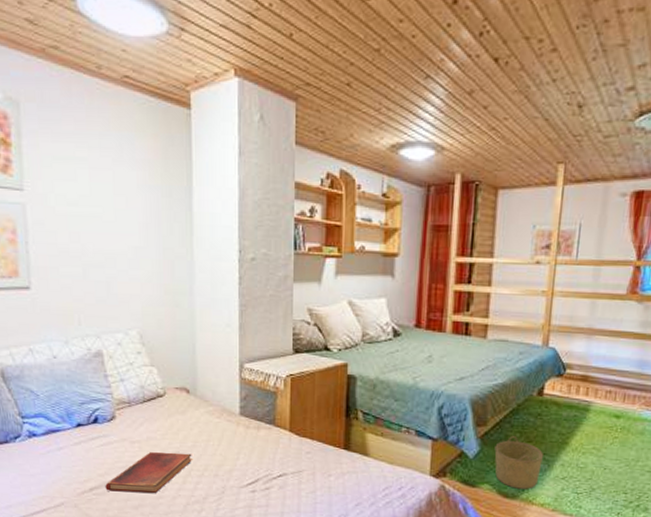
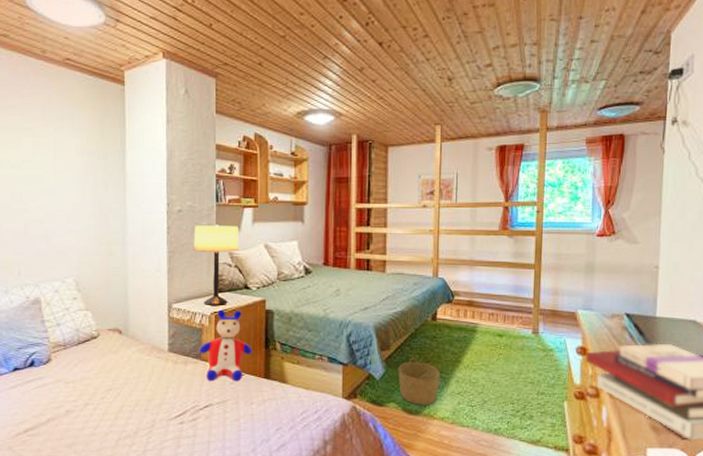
diary: present [105,452,192,494] -> none [40,390,124,432]
table lamp: none [268,276,320,369] -> present [193,224,240,307]
stuffed animal: none [273,372,332,452] -> present [199,309,252,382]

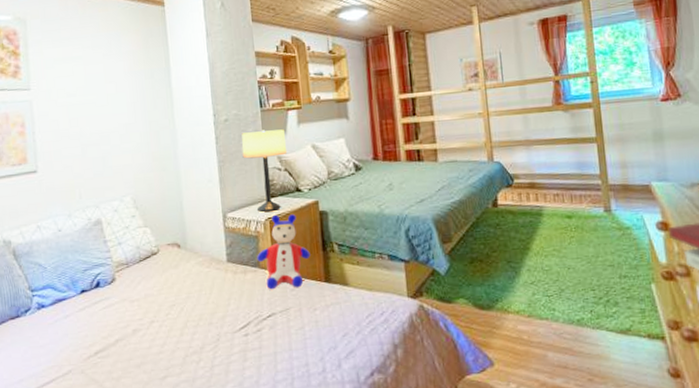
basket: present [398,358,440,405] -> none [463,248,510,299]

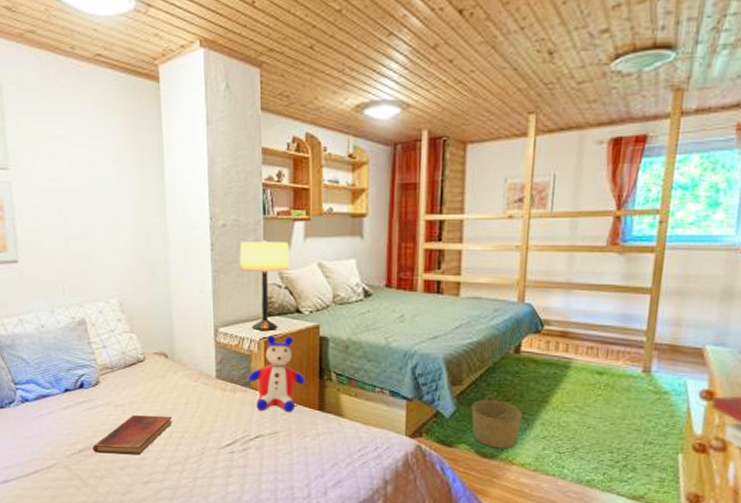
diary: none [109,305,188,353] -> present [92,415,173,455]
basket: none [463,248,510,299] -> present [471,395,522,449]

